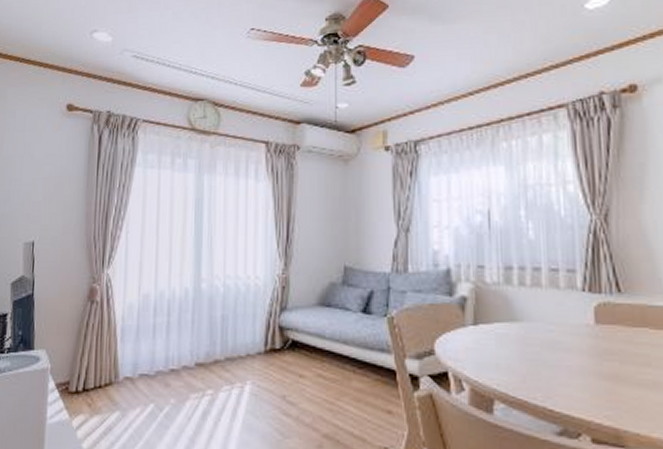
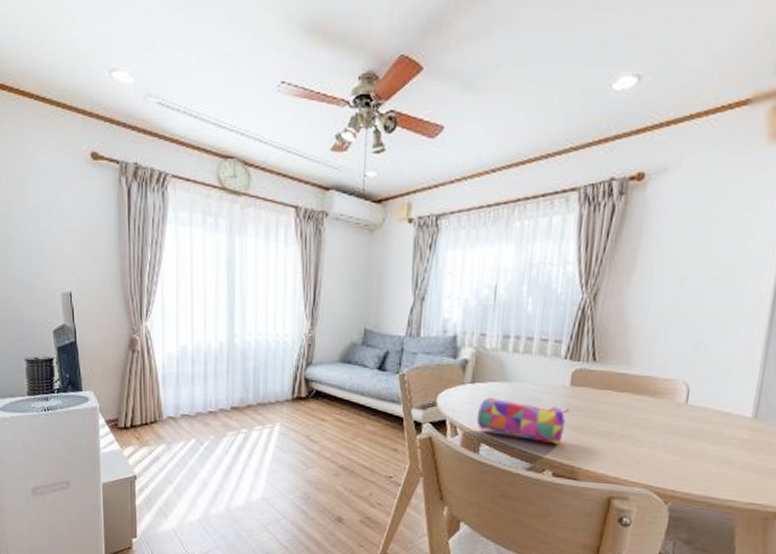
pencil case: none [484,341,599,400] -> present [476,397,569,445]

